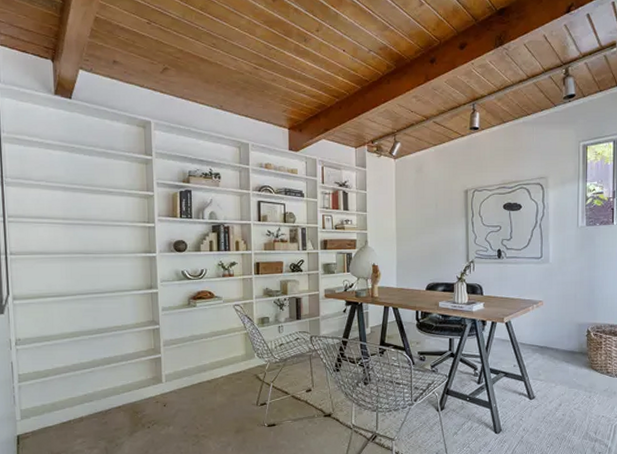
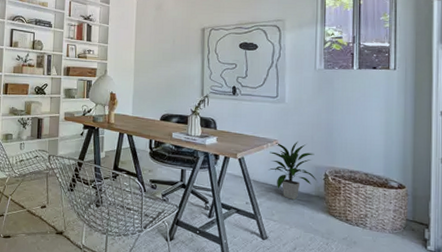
indoor plant: none [534,300,581,358] -> present [268,141,317,200]

